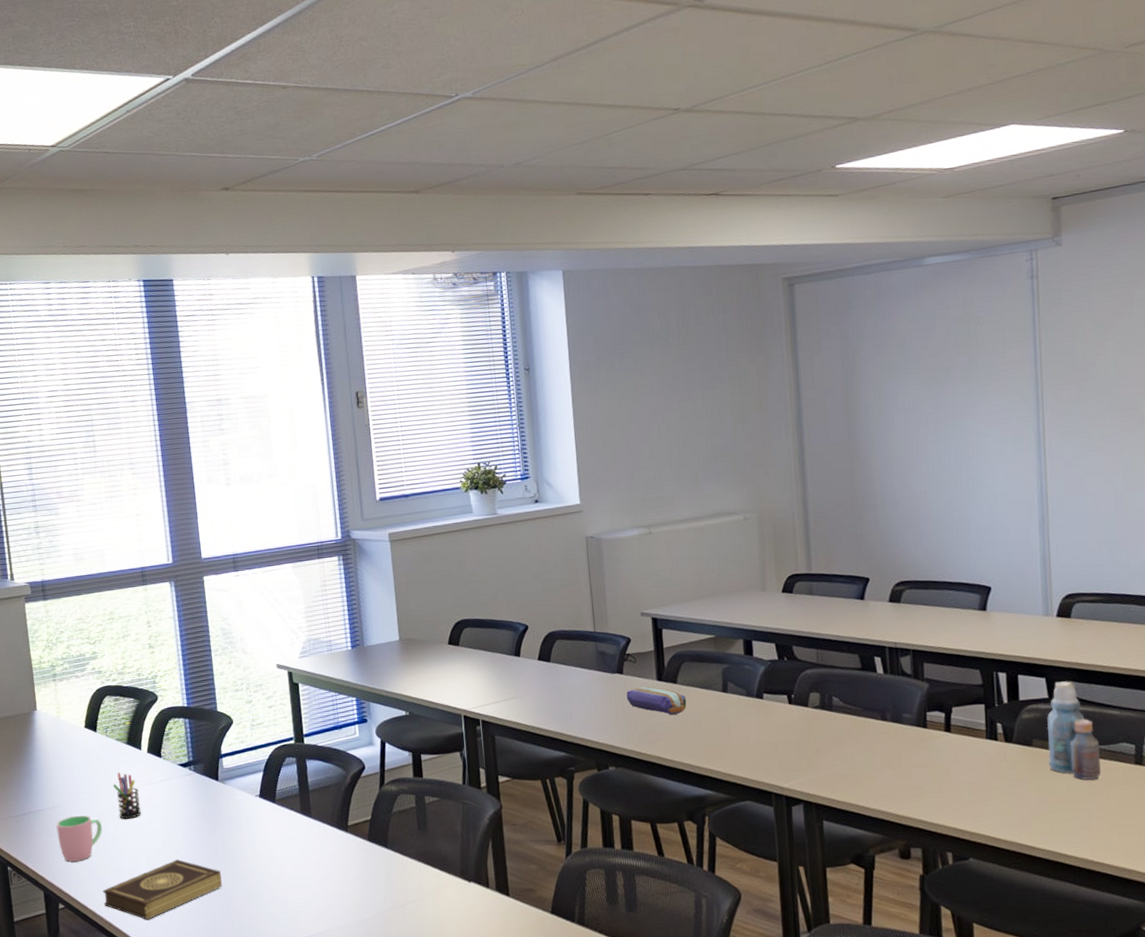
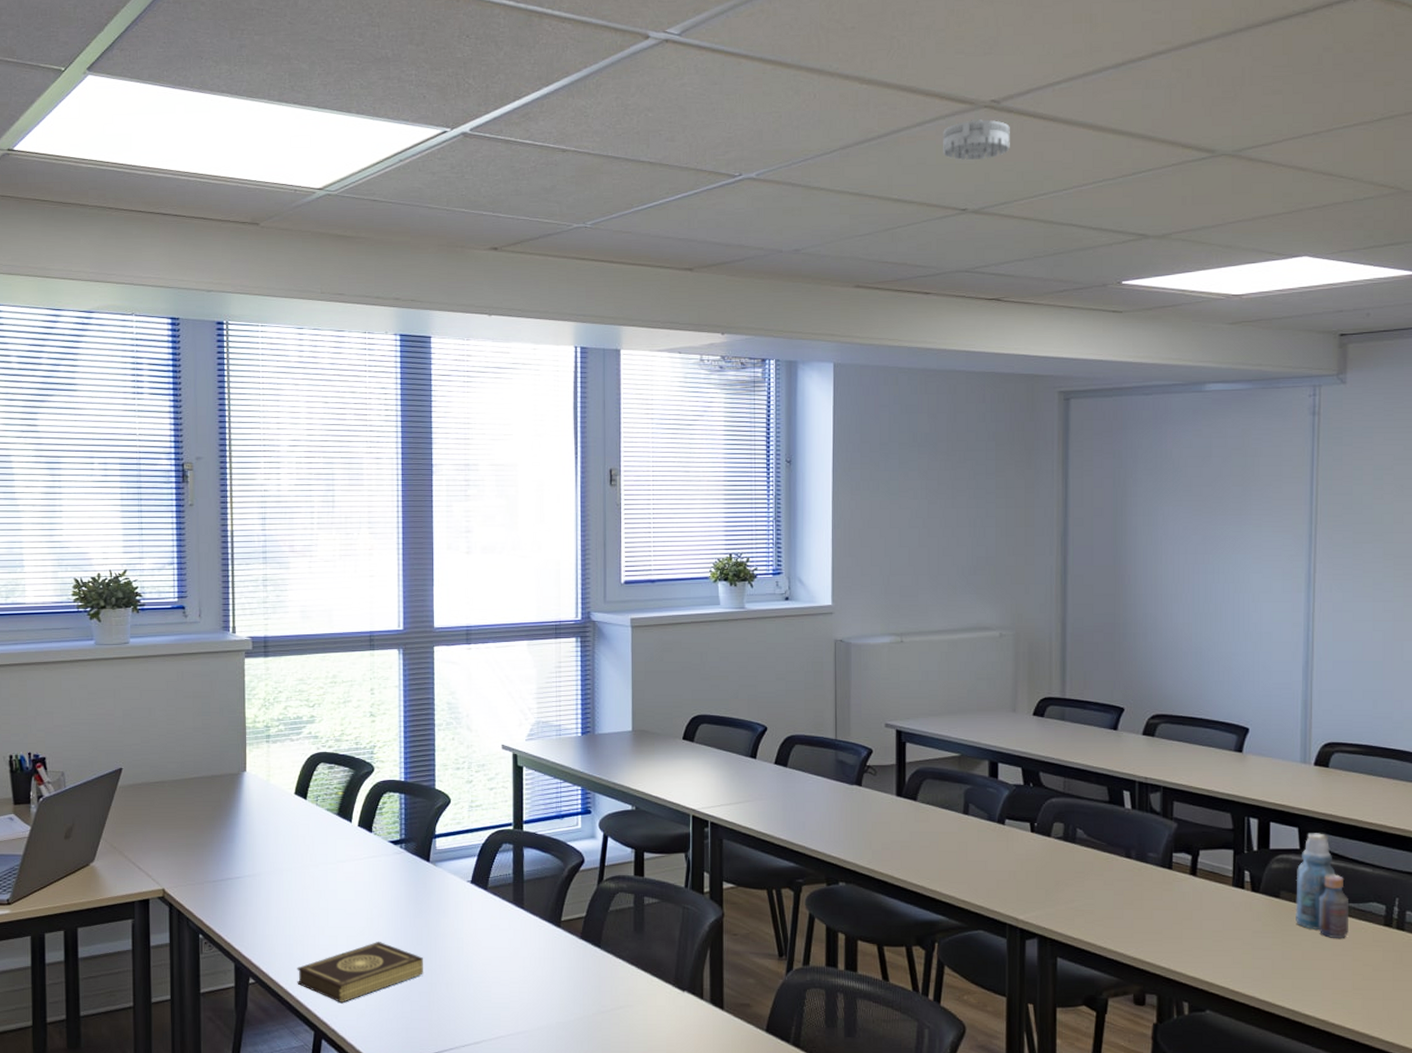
cup: present [56,815,102,862] -> none [255,886,303,934]
pen holder: present [113,772,141,819] -> none [319,844,345,894]
pencil case: present [626,686,687,715] -> none [863,801,925,833]
smoke detector: none [650,18,717,61] -> present [943,119,1010,160]

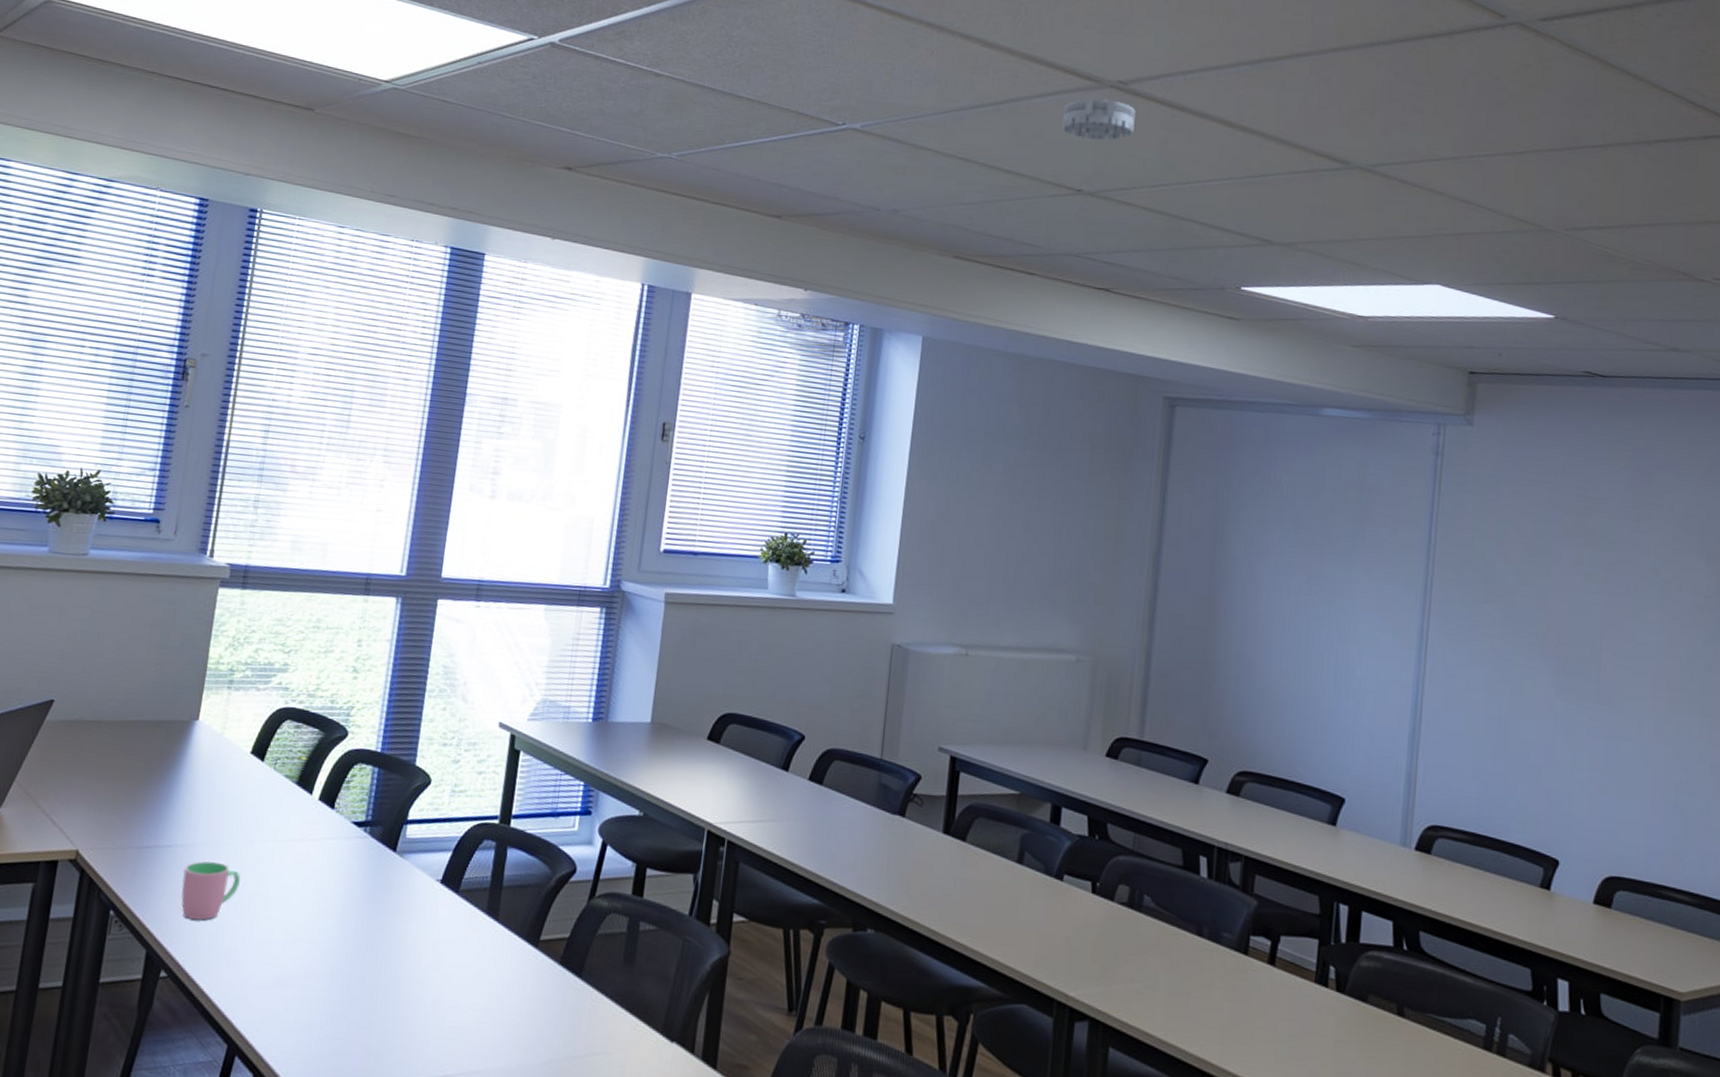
cup: none [255,886,303,934] -> present [181,861,241,921]
book: present [297,942,423,1004] -> none [217,942,371,1014]
bottle: present [1296,833,1348,938] -> none [1384,928,1445,1059]

